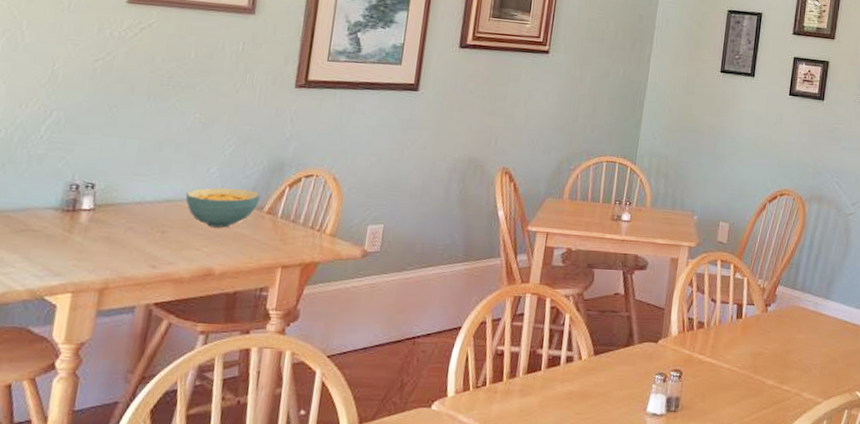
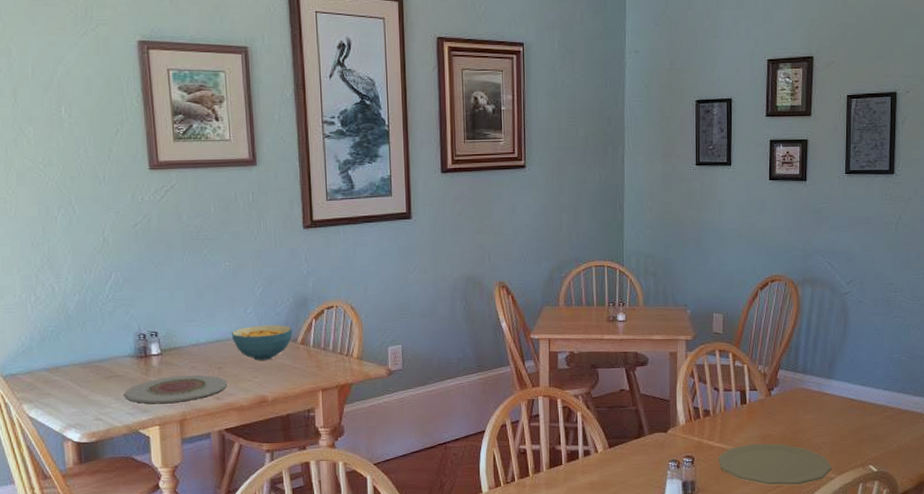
plate: none [35,236,169,268] -> present [124,374,228,404]
plate: none [706,361,820,409] -> present [717,443,833,486]

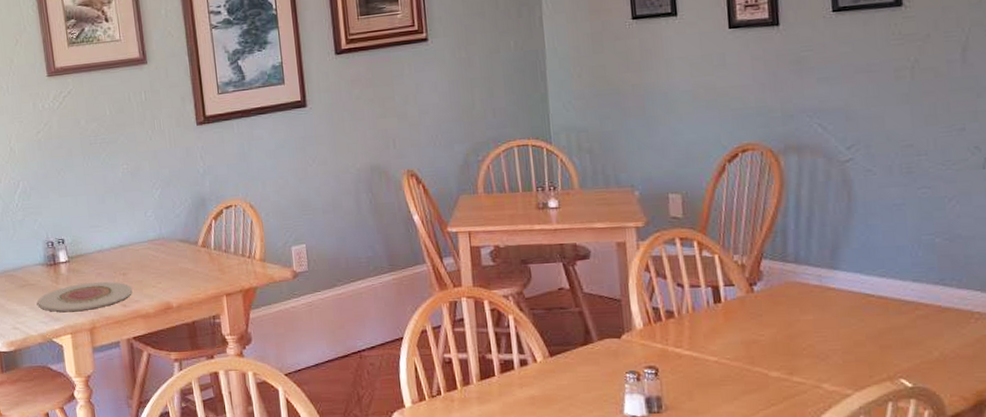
cereal bowl: present [231,324,292,361] -> none [133,227,193,265]
plate: present [717,443,833,486] -> none [688,351,847,404]

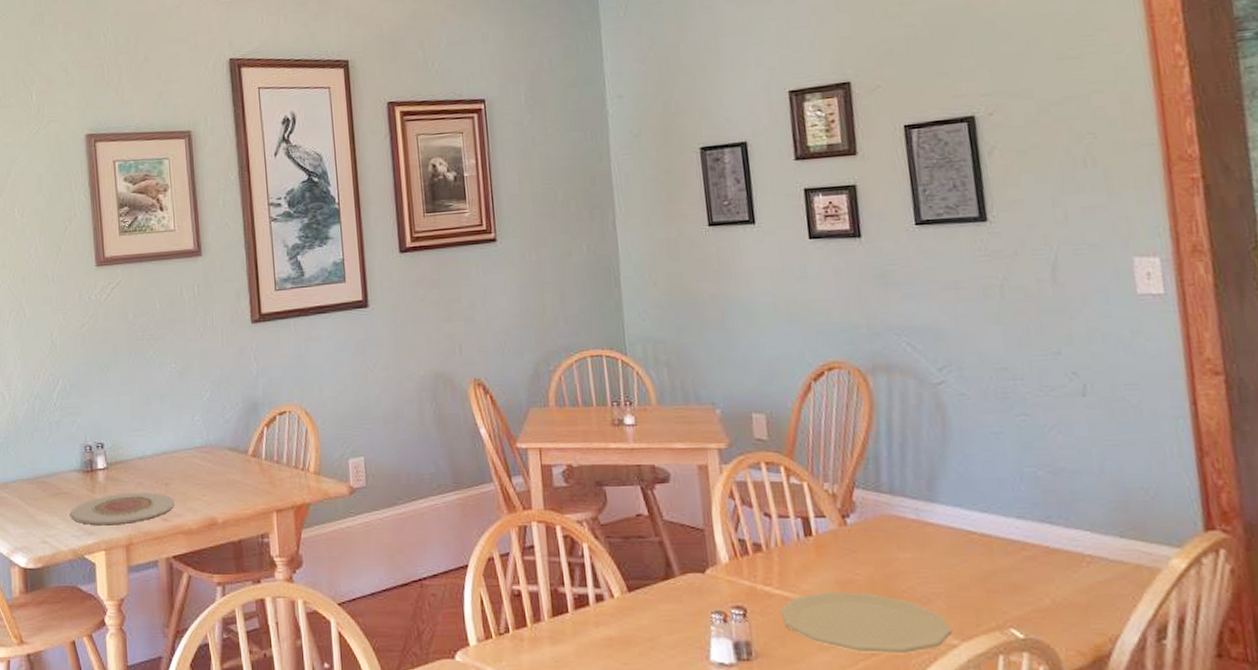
plate: none [688,351,847,404] -> present [779,592,953,655]

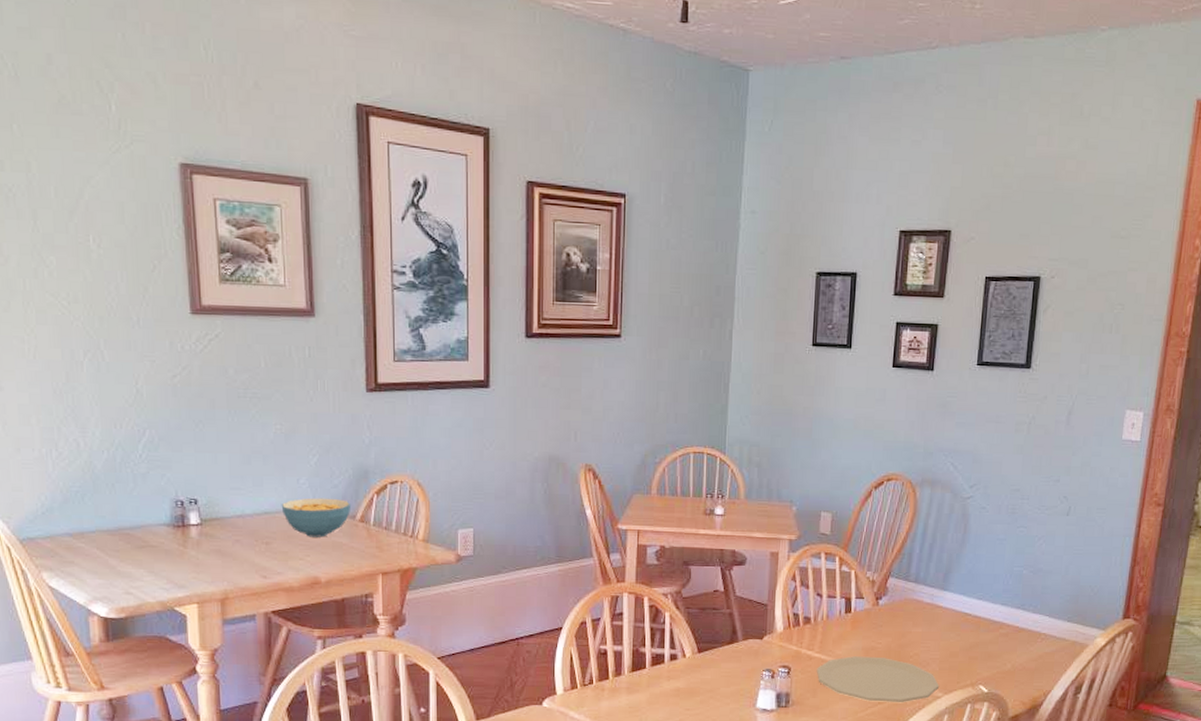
plate: present [70,492,175,526] -> none [158,549,276,580]
cereal bowl: none [178,433,243,476] -> present [281,497,350,537]

